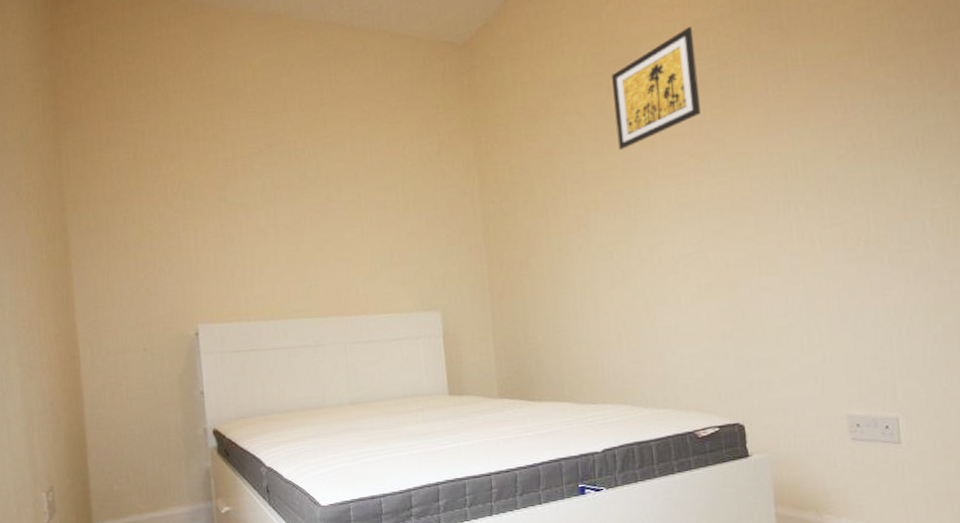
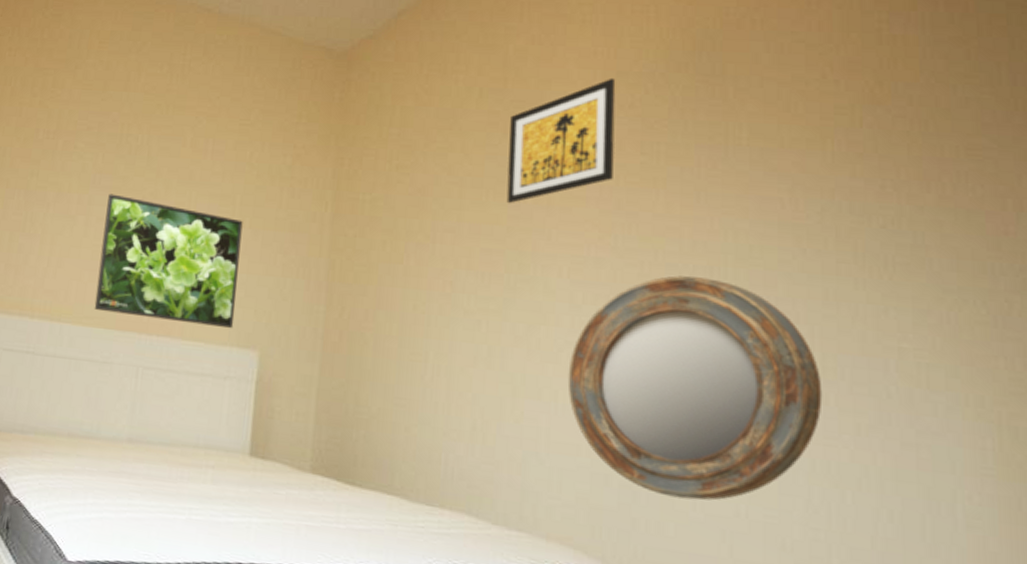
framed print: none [290,203,417,305] -> present [94,193,243,329]
home mirror: none [685,181,879,359] -> present [567,275,823,501]

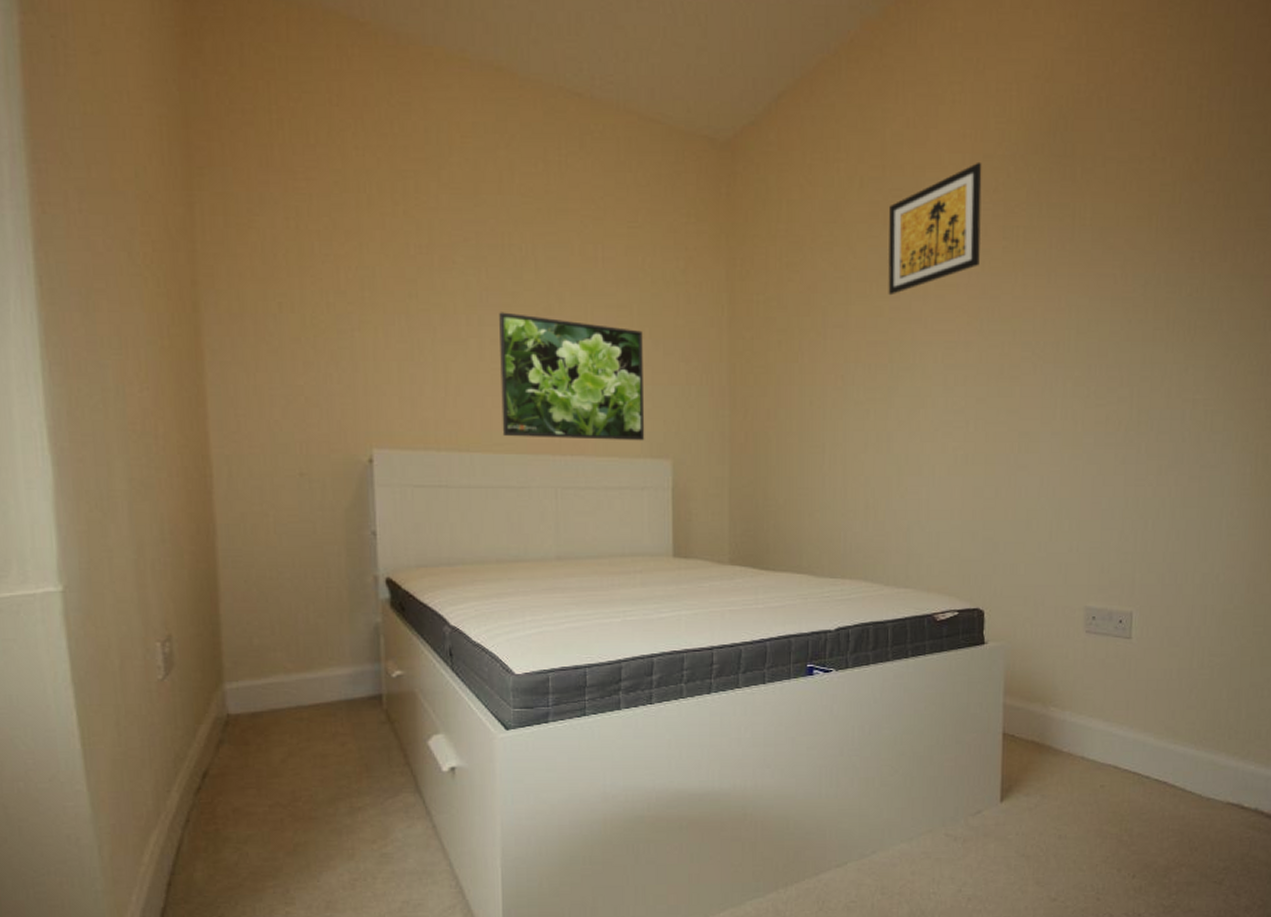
home mirror: present [567,275,823,501] -> none [942,353,1137,543]

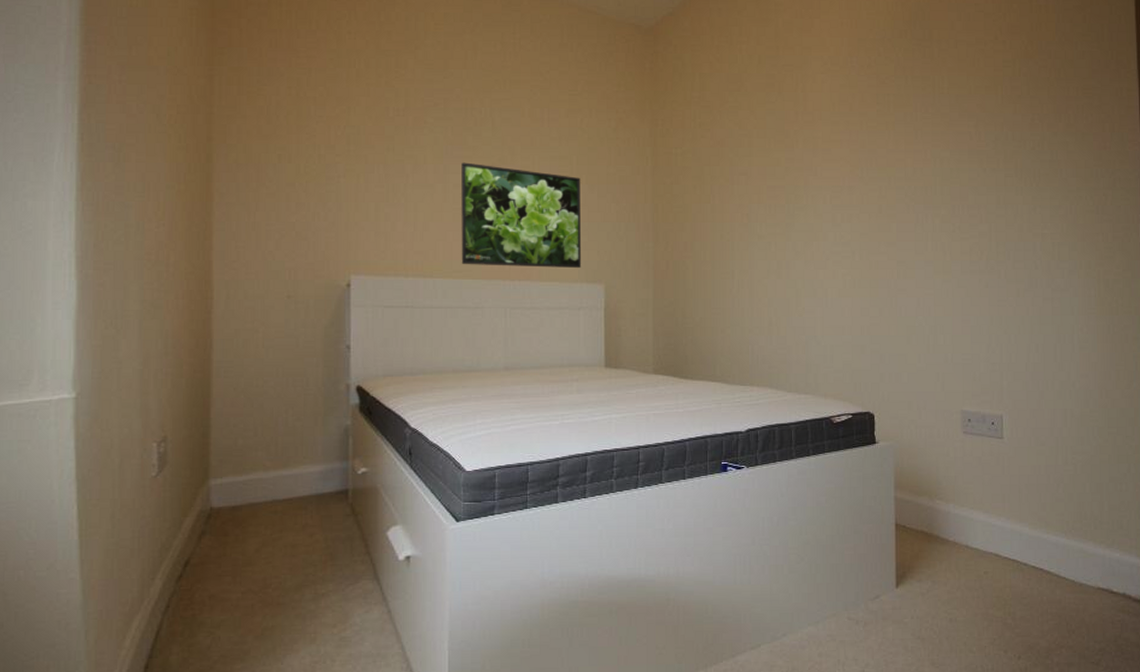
wall art: present [888,161,982,296] -> none [783,44,858,149]

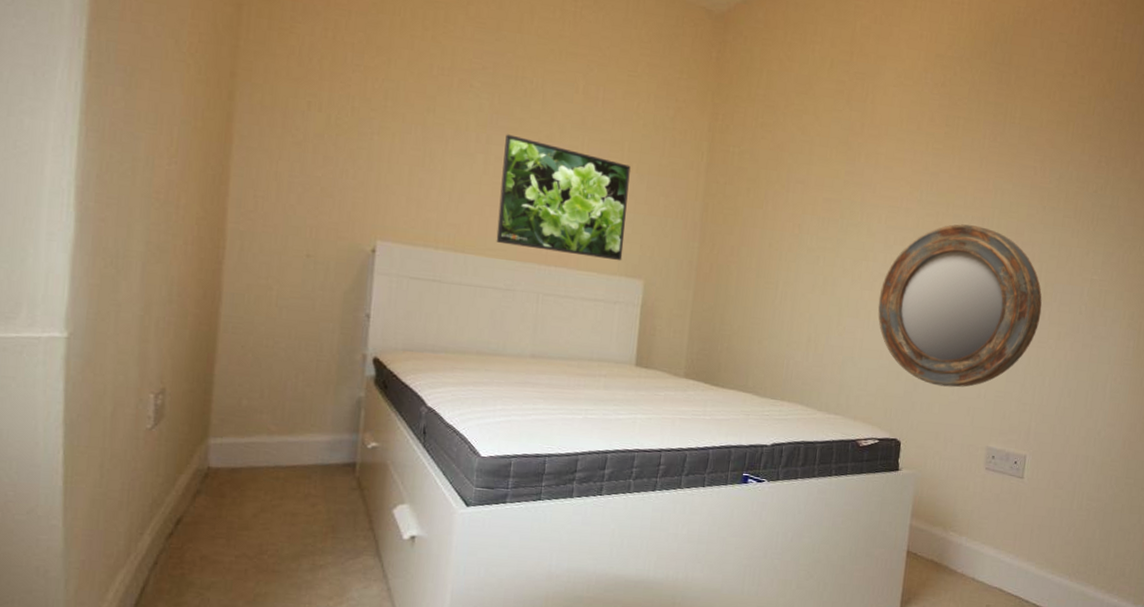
home mirror: none [833,195,997,355] -> present [878,224,1042,388]

